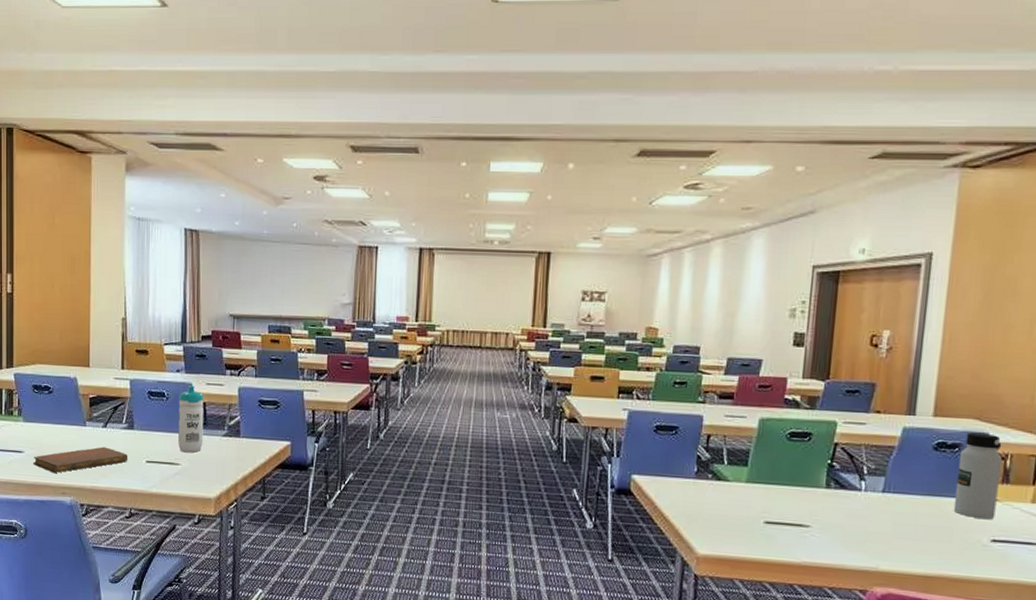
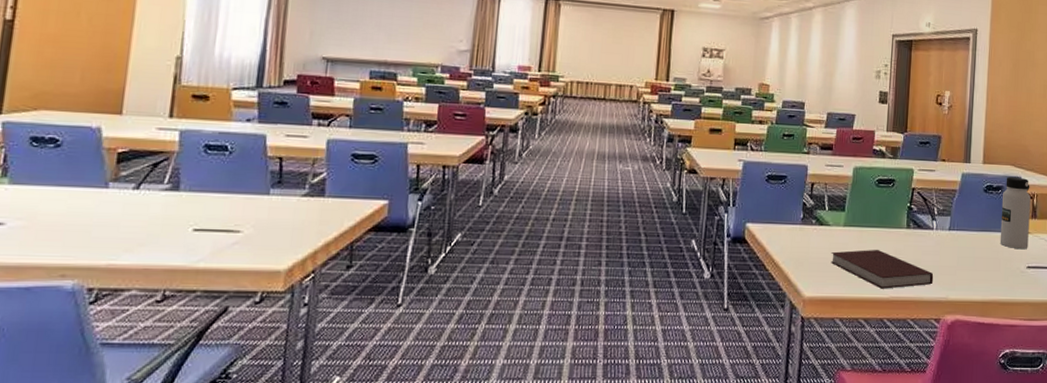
notebook: present [33,447,128,473] -> none [18,213,168,250]
water bottle: present [178,386,204,452] -> none [241,137,281,216]
notebook: none [729,509,860,553] -> present [830,249,934,289]

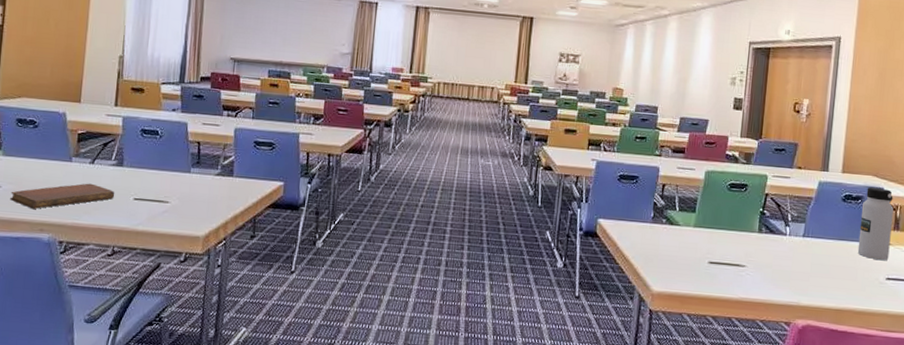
notebook: none [18,213,168,250] -> present [10,183,115,209]
notebook: present [830,249,934,289] -> none [680,250,785,290]

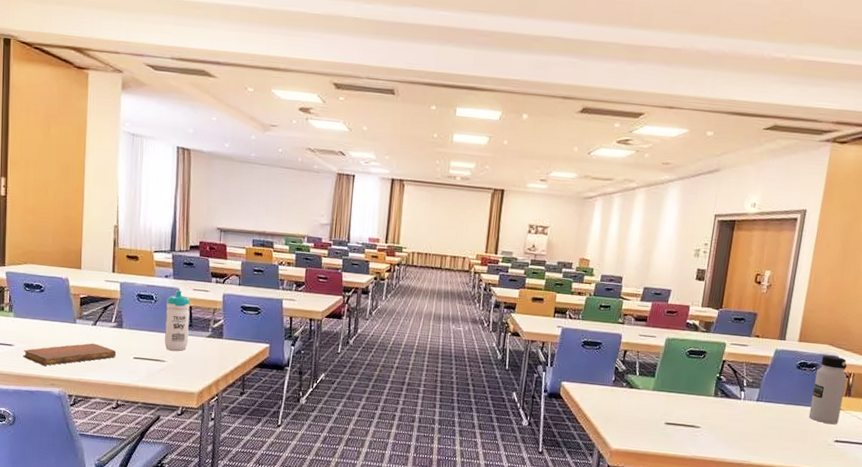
water bottle: none [169,125,199,191] -> present [165,290,190,351]

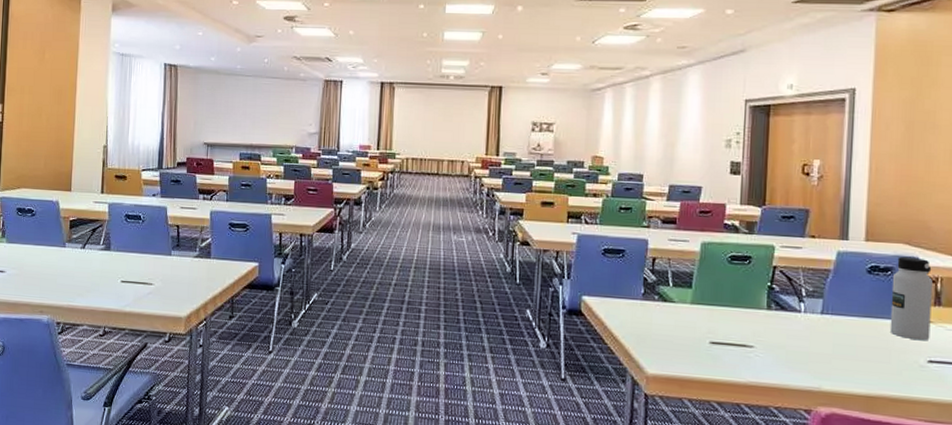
notebook: present [23,343,117,366] -> none [14,267,104,292]
water bottle: present [165,290,190,351] -> none [152,209,178,273]

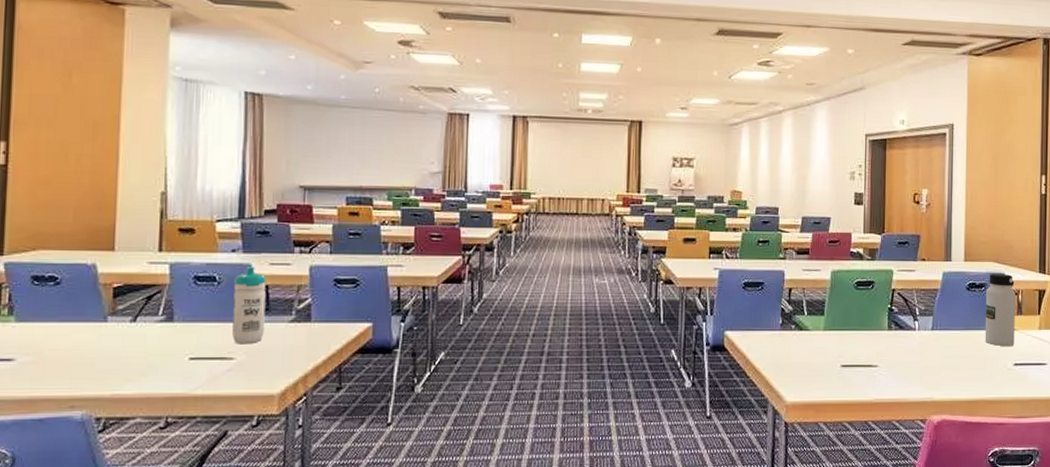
water bottle: none [152,209,178,273] -> present [232,267,266,343]

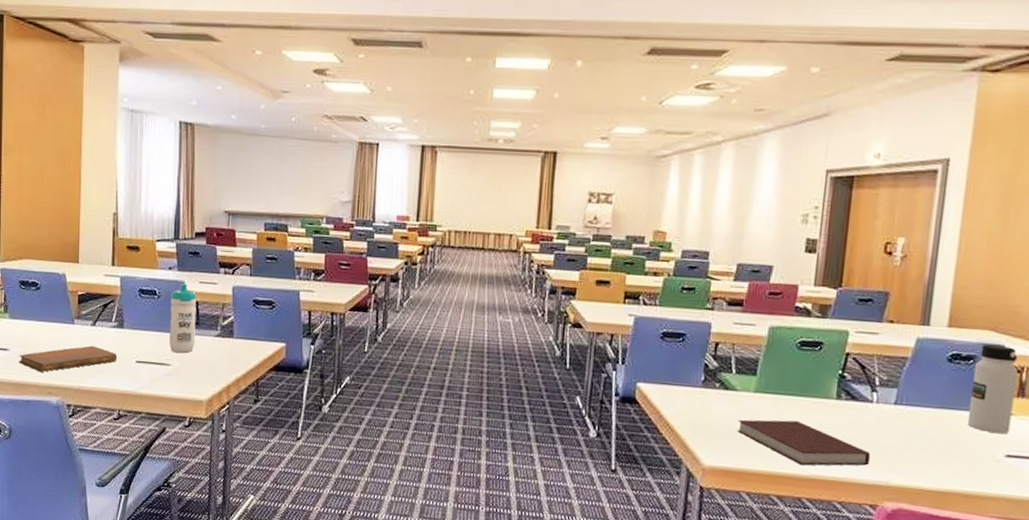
notebook: none [28,345,165,382] -> present [19,345,118,372]
notebook: none [812,352,918,392] -> present [737,419,871,466]

